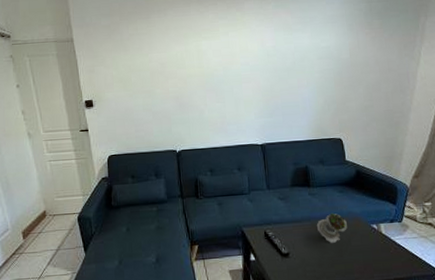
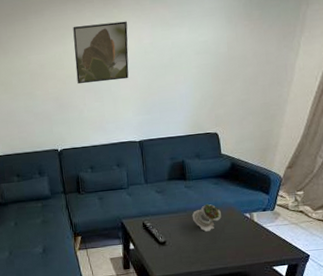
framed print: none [195,24,251,84] -> present [73,21,129,84]

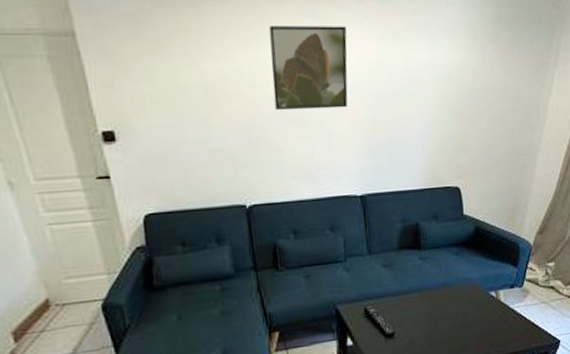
succulent plant: present [191,203,221,232] -> none [427,280,463,317]

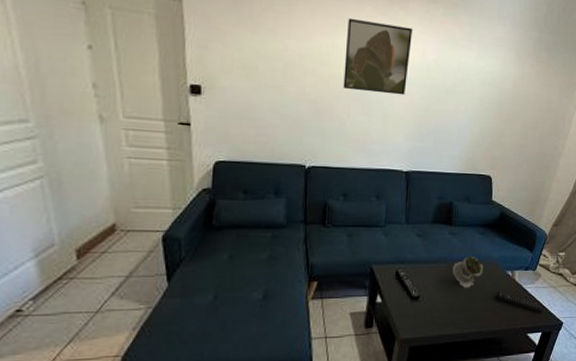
succulent plant: none [427,280,463,317] -> present [452,255,483,288]
remote control: none [479,315,535,333] -> present [494,291,542,313]

